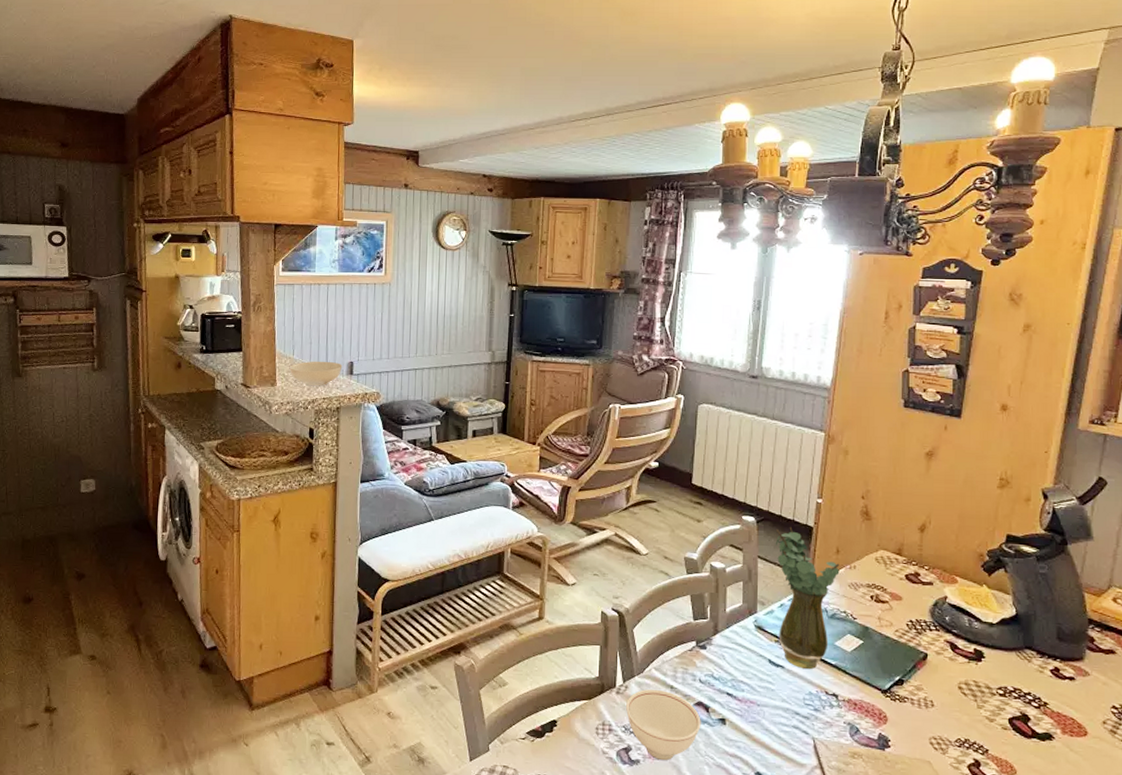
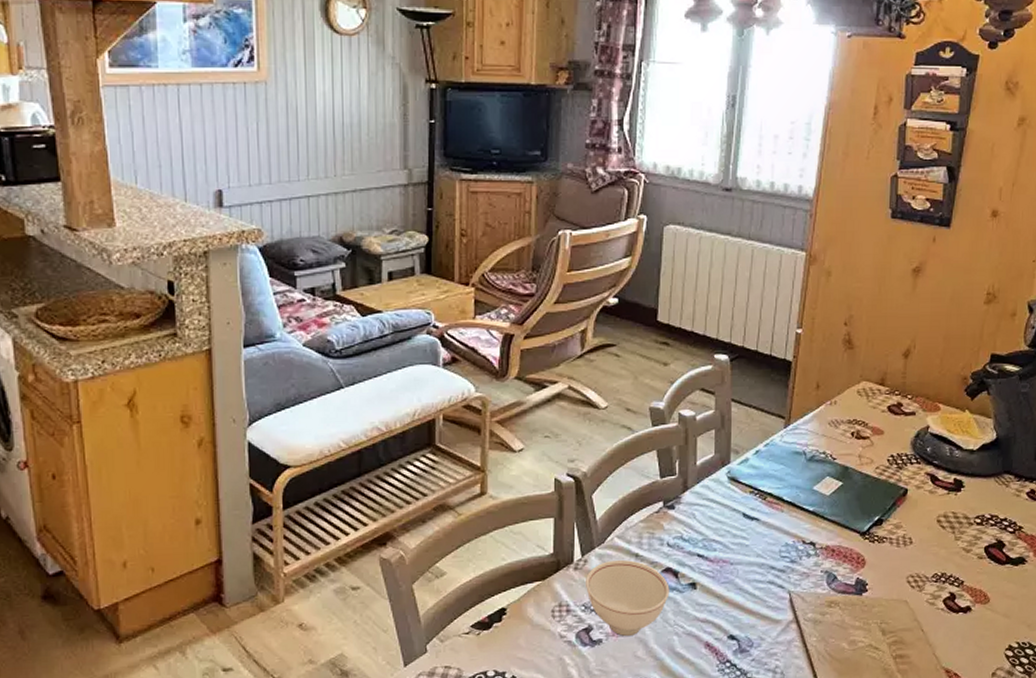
bowl: present [289,361,343,386] -> none [131,190,208,225]
vase: present [775,526,840,670] -> none [750,362,820,520]

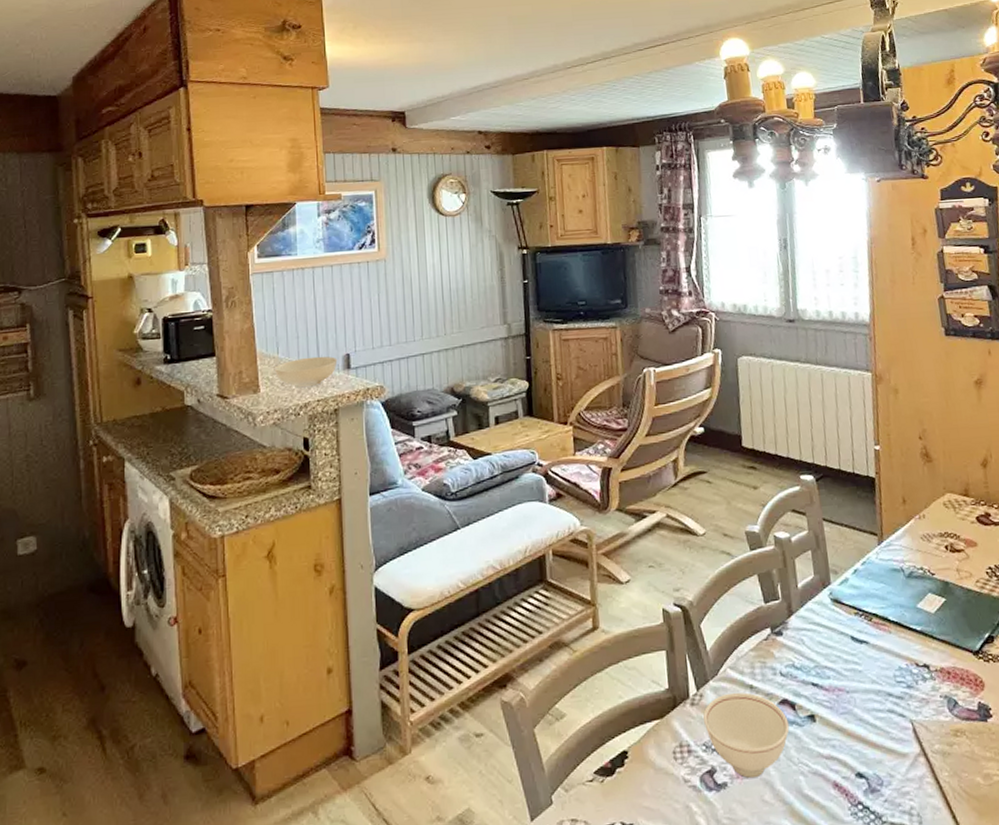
bowl: none [131,190,208,225] -> present [274,356,338,388]

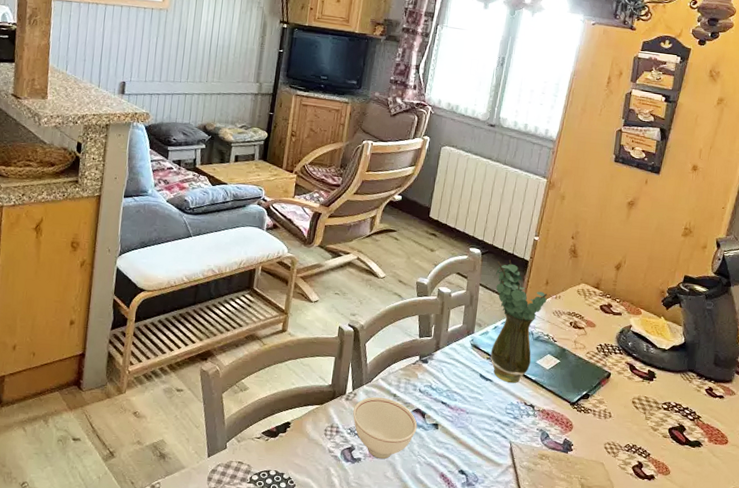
bowl: present [274,356,338,388] -> none [61,78,115,103]
vase: none [837,480,911,641] -> present [490,259,548,384]

